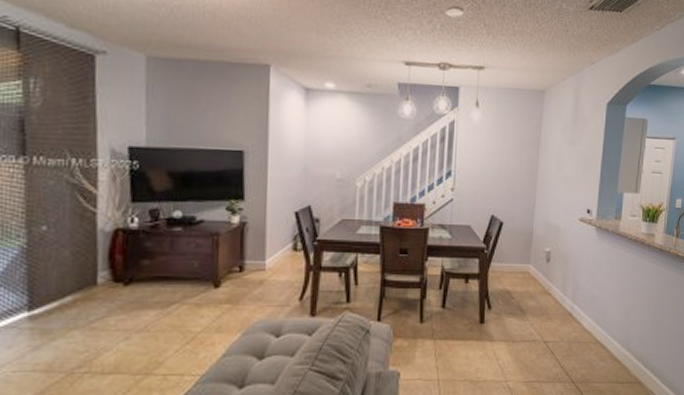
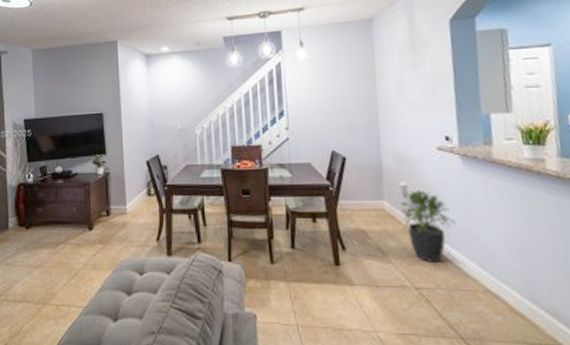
potted plant: none [543,256,584,319] -> present [400,190,457,262]

